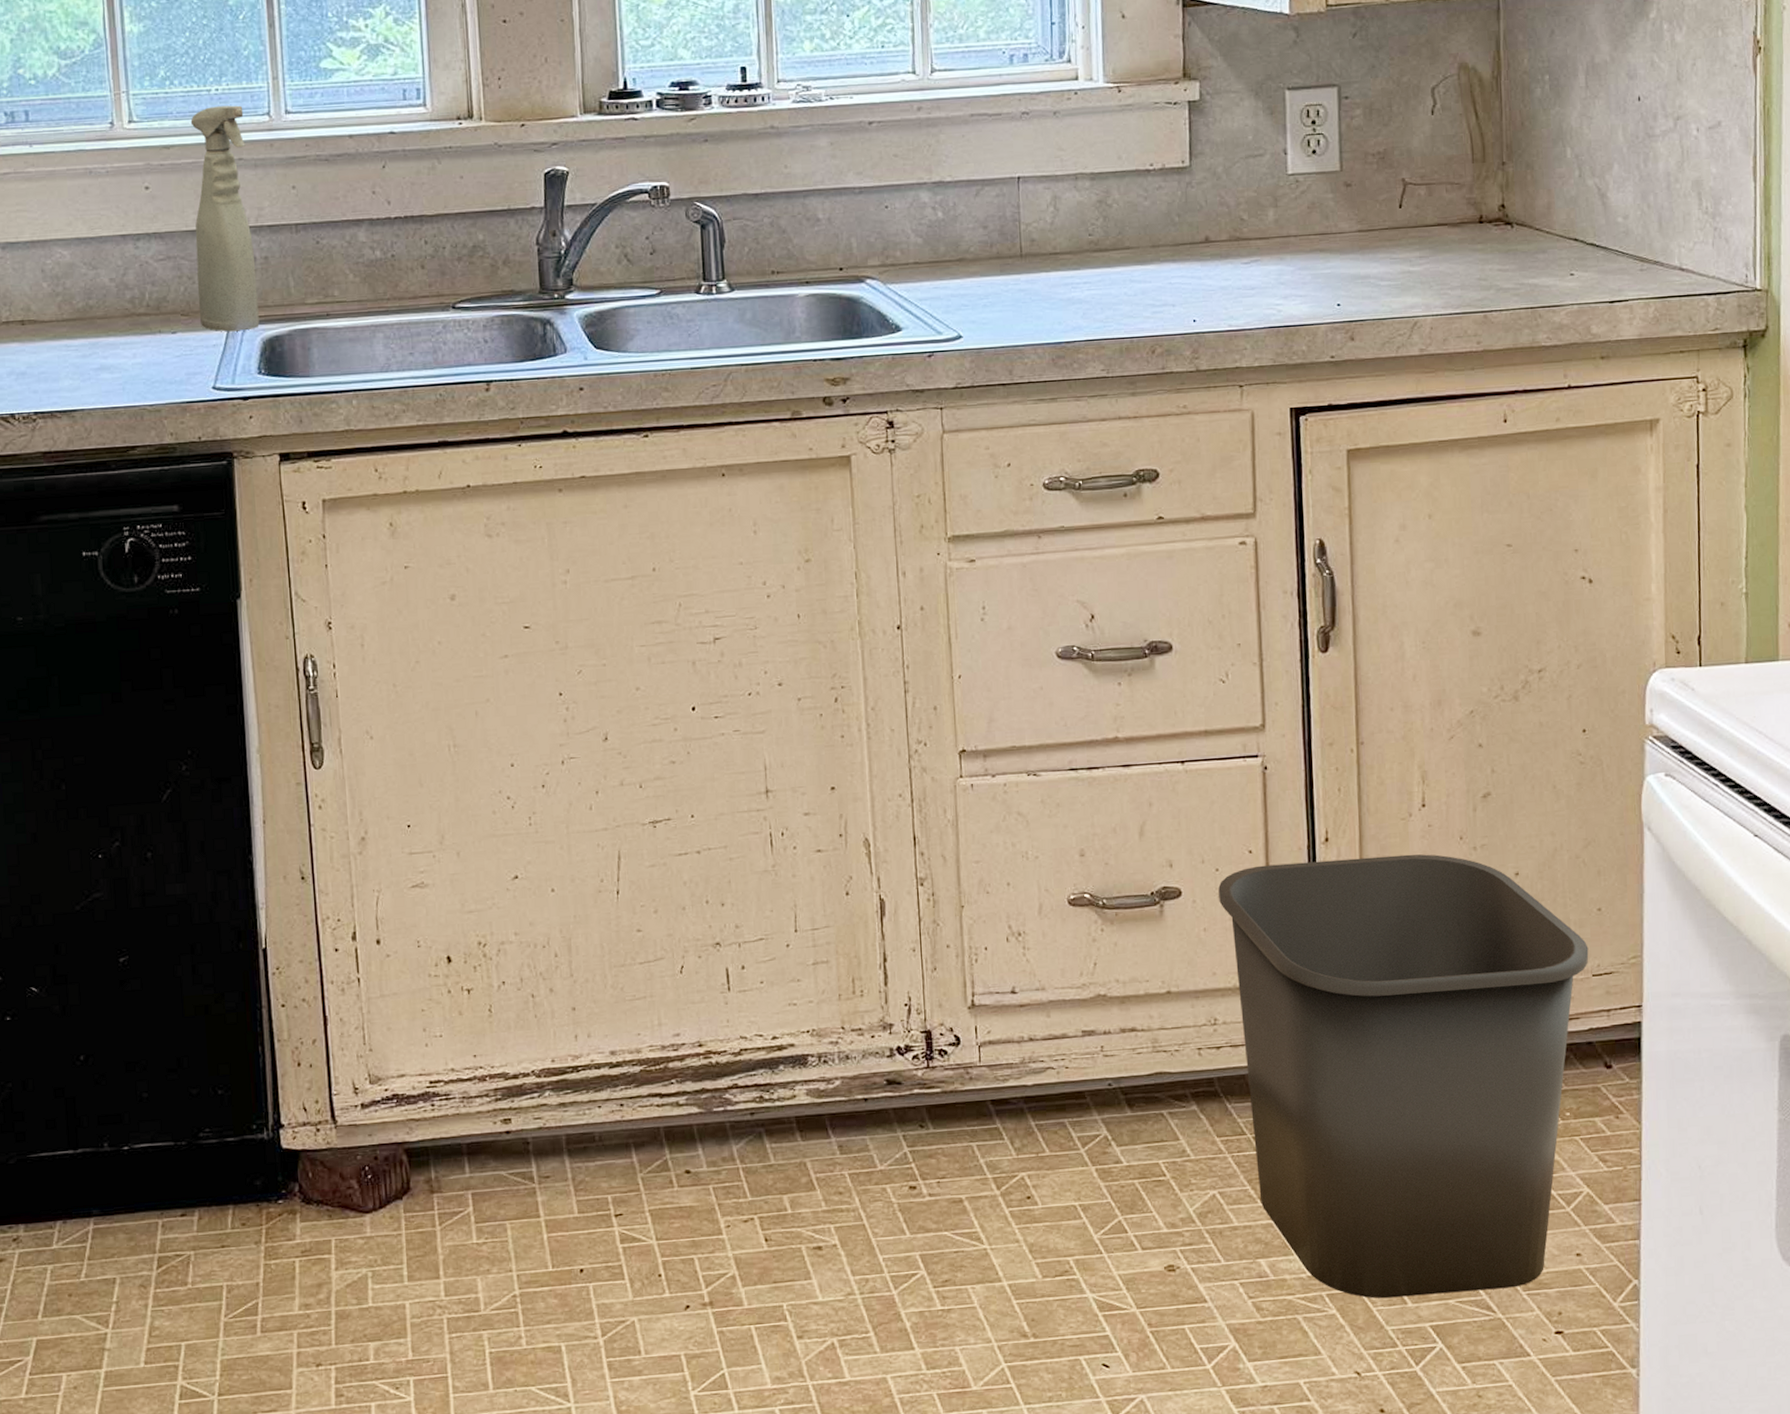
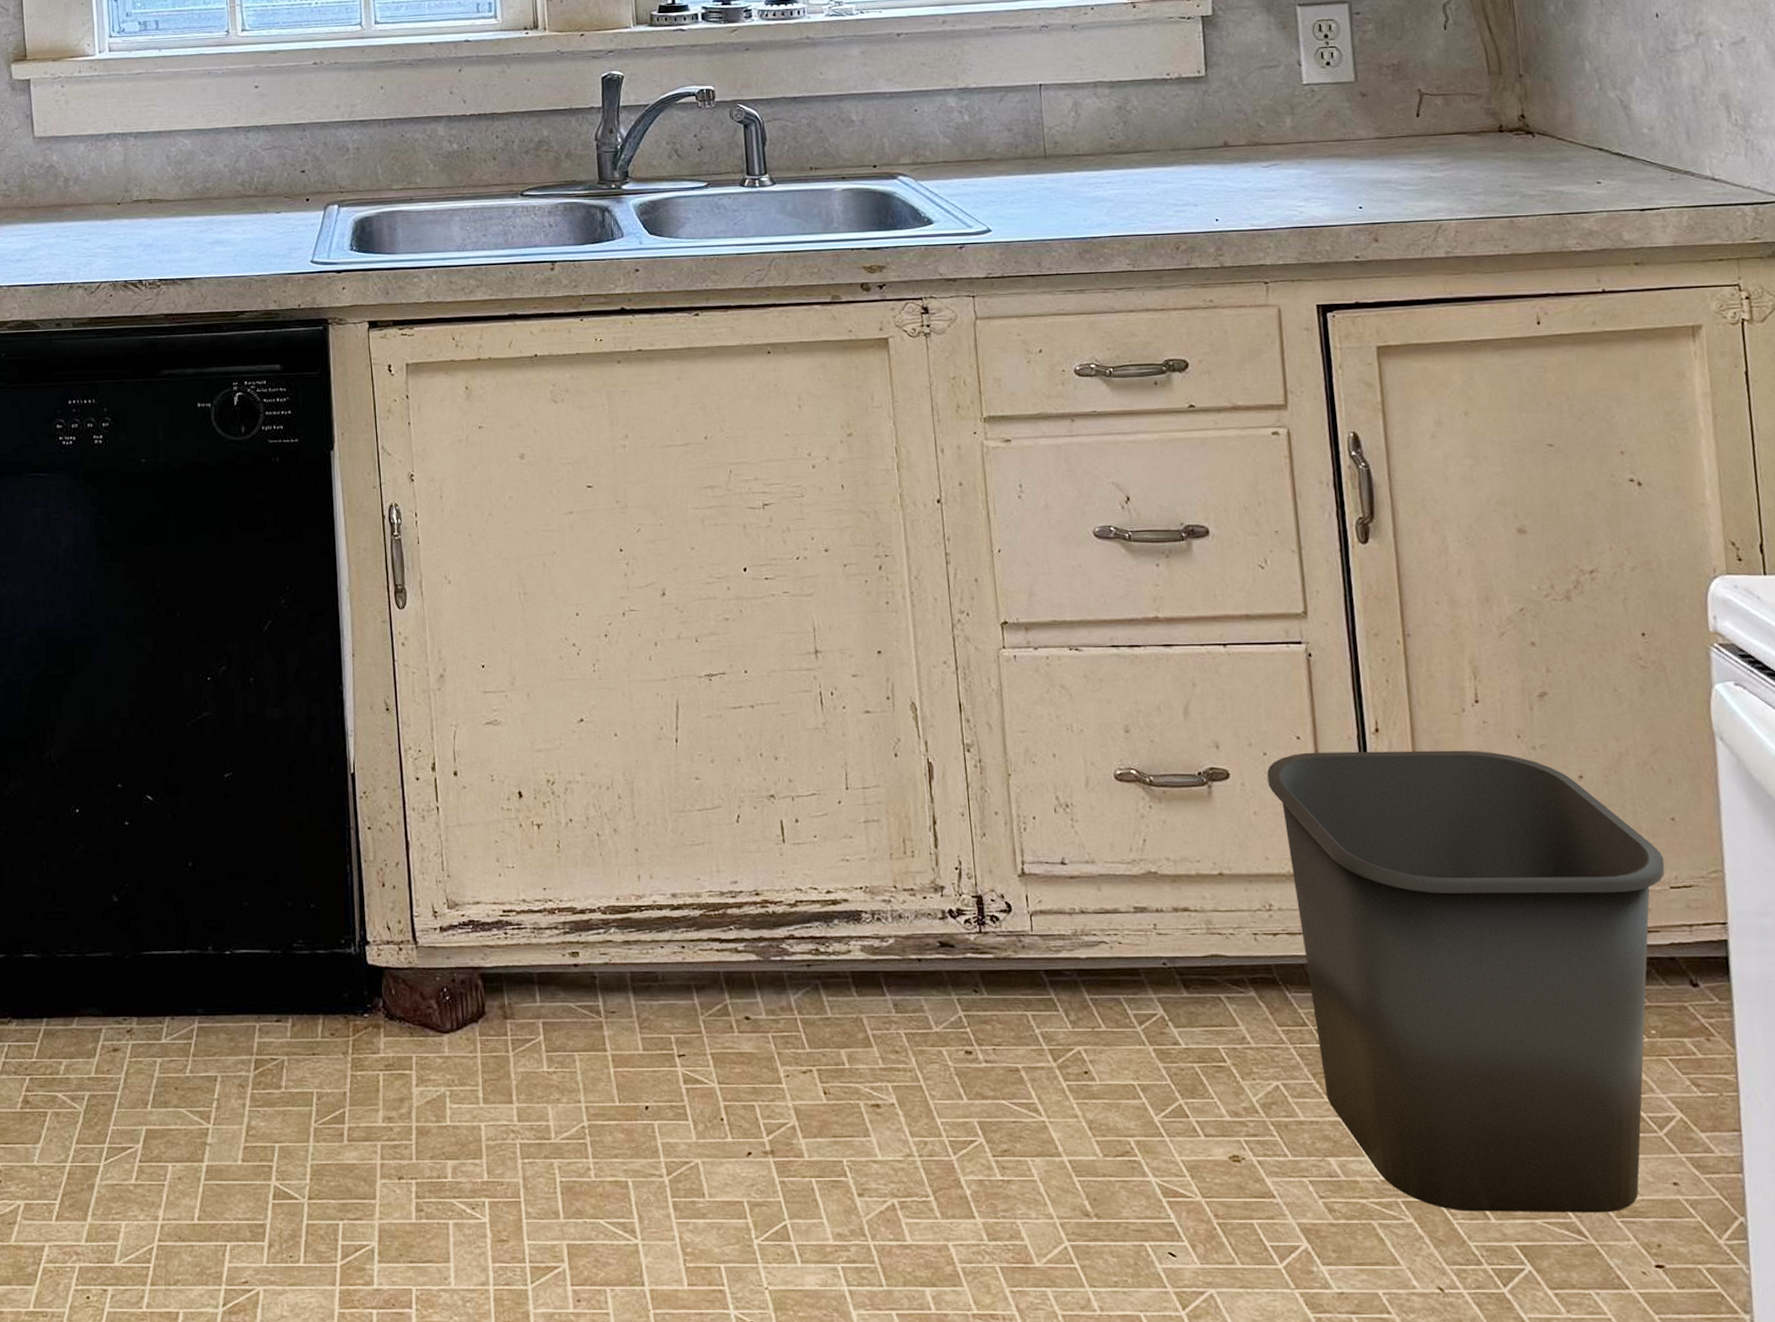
spray bottle: present [190,105,260,332] -> none [294,16,352,213]

